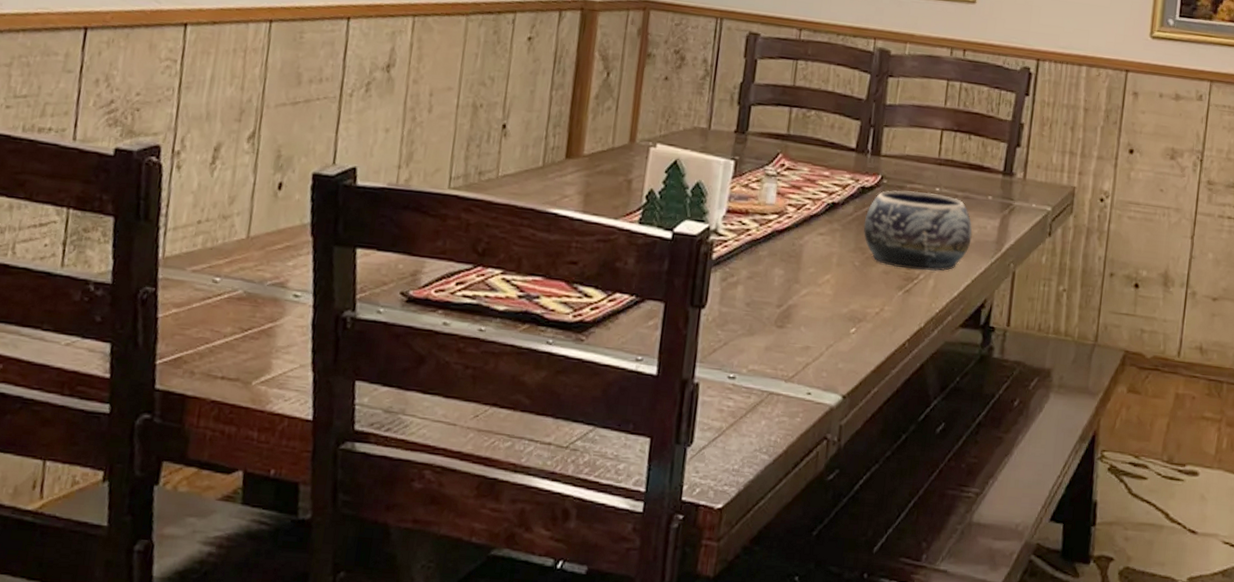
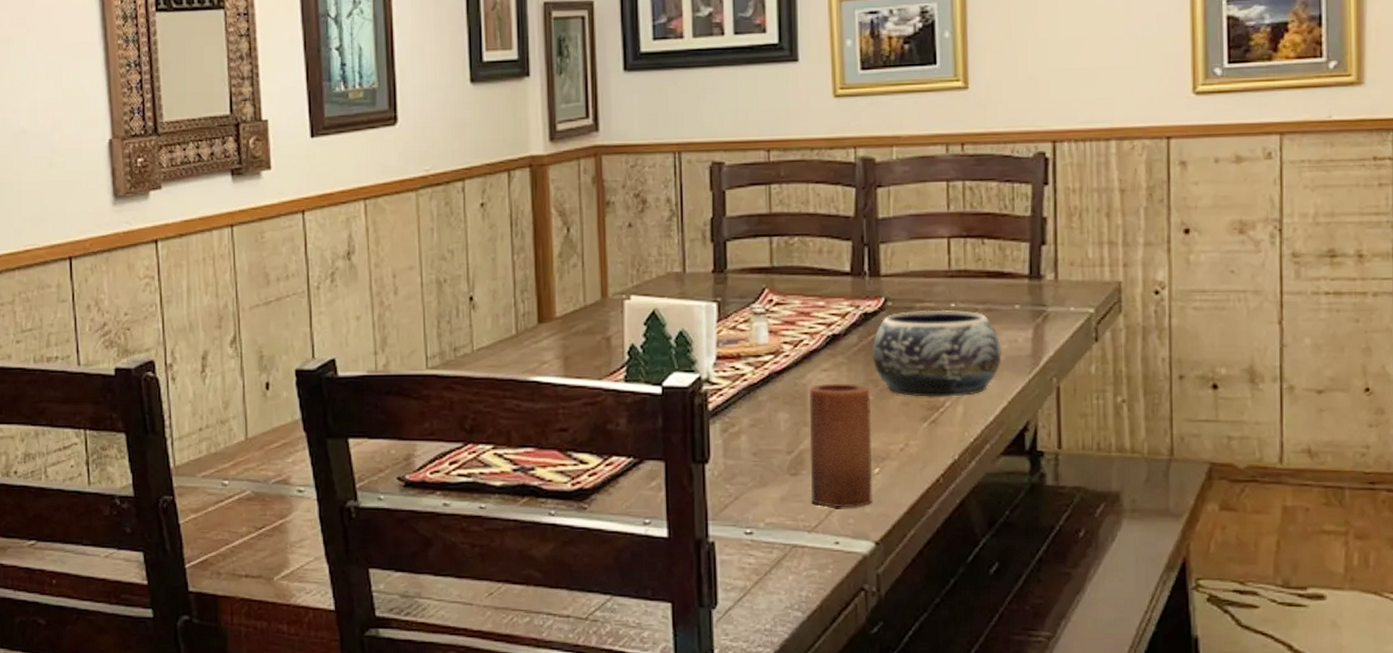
candle: none [791,246,858,362] -> present [808,383,873,508]

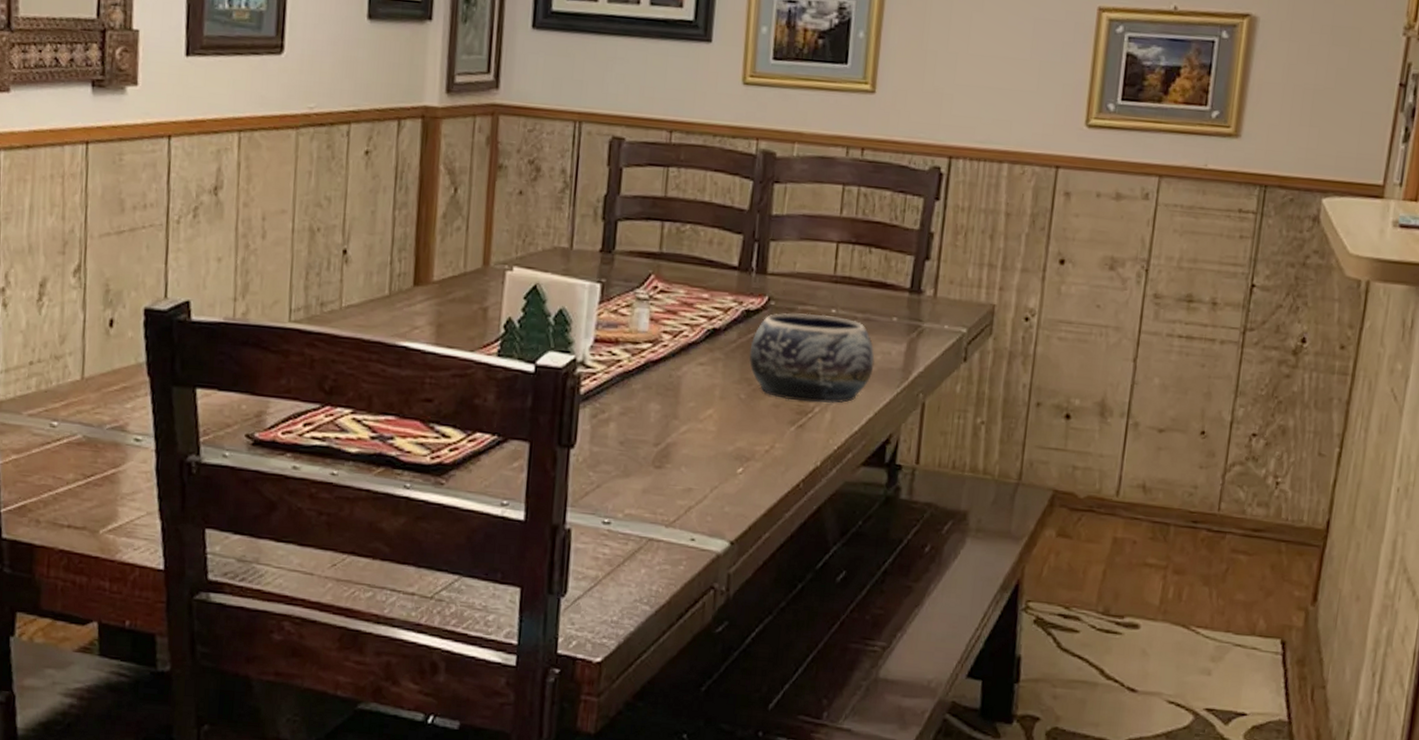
candle: present [808,383,873,508] -> none [672,378,743,505]

